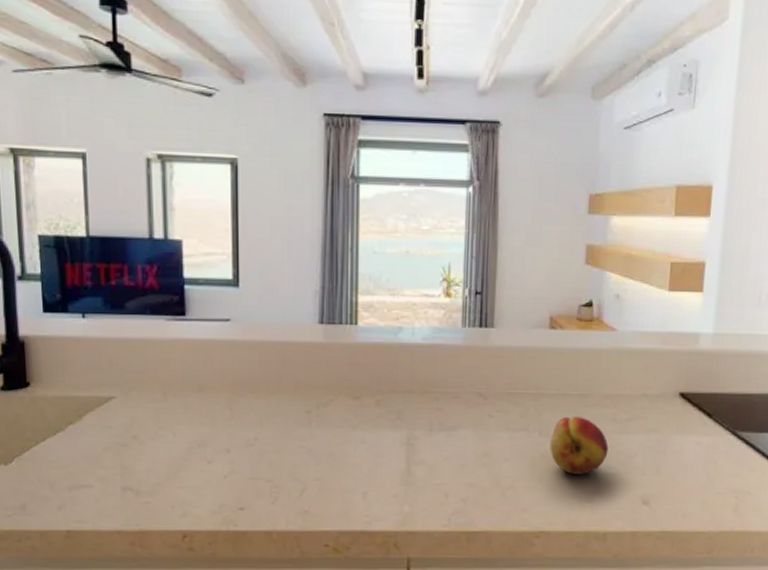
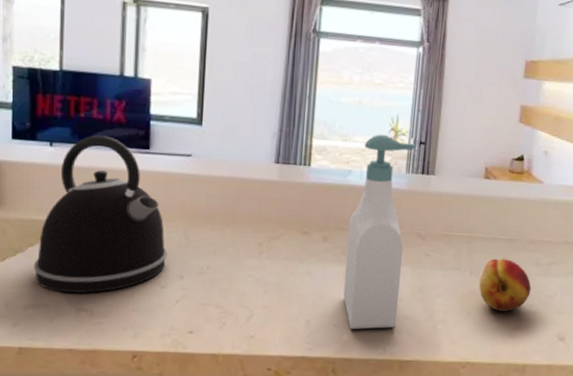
kettle: none [74,303,212,471] -> present [33,135,168,293]
soap bottle: none [401,285,471,500] -> present [343,134,416,329]

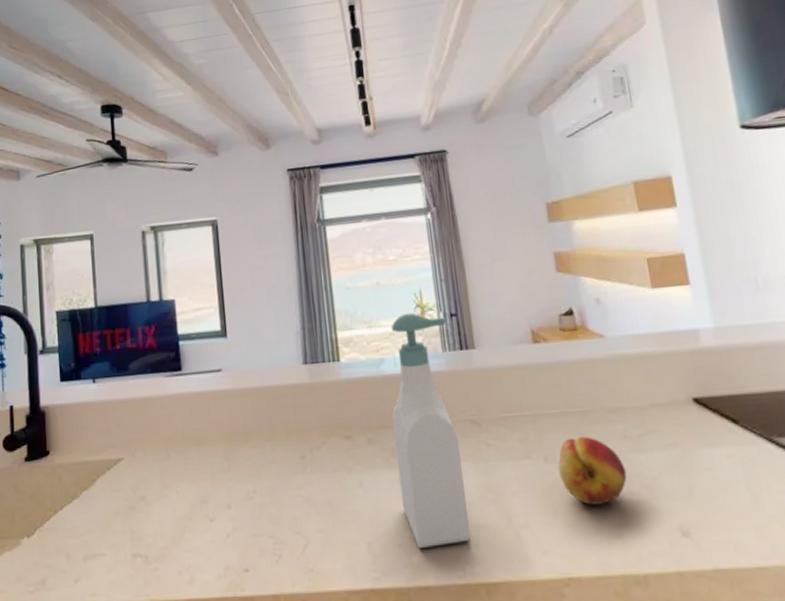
kettle: present [33,135,168,293] -> none [88,364,212,538]

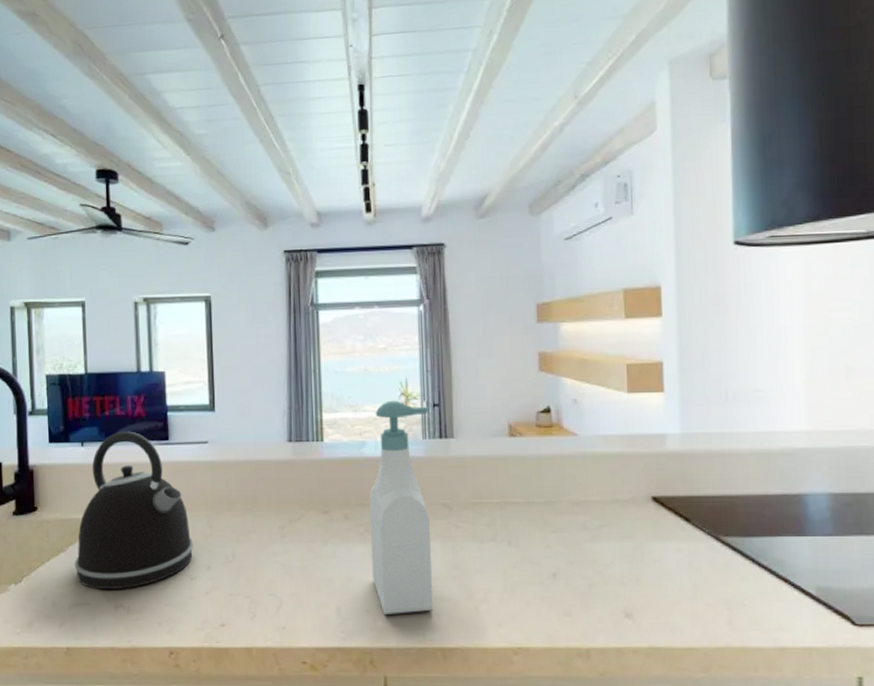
kettle: none [88,364,212,538] -> present [74,431,194,589]
fruit: present [558,436,627,505] -> none [520,525,582,586]

